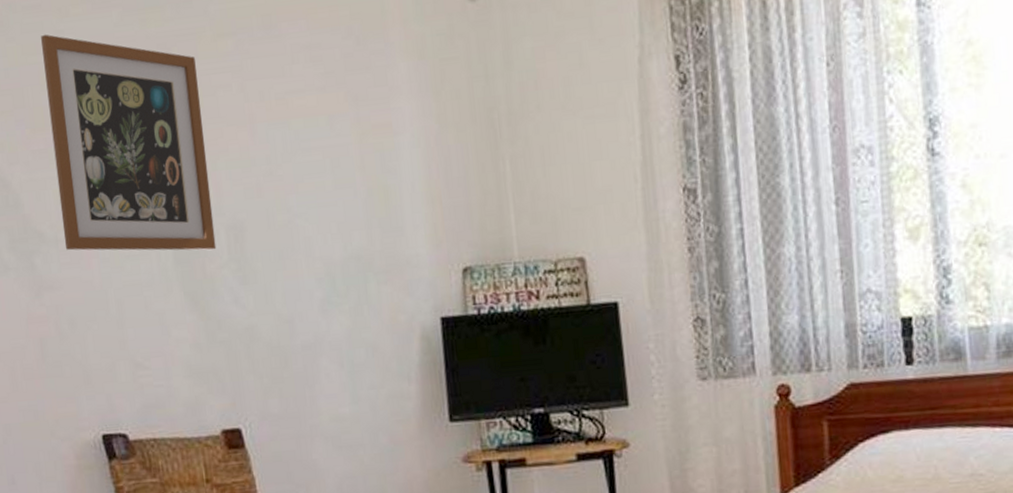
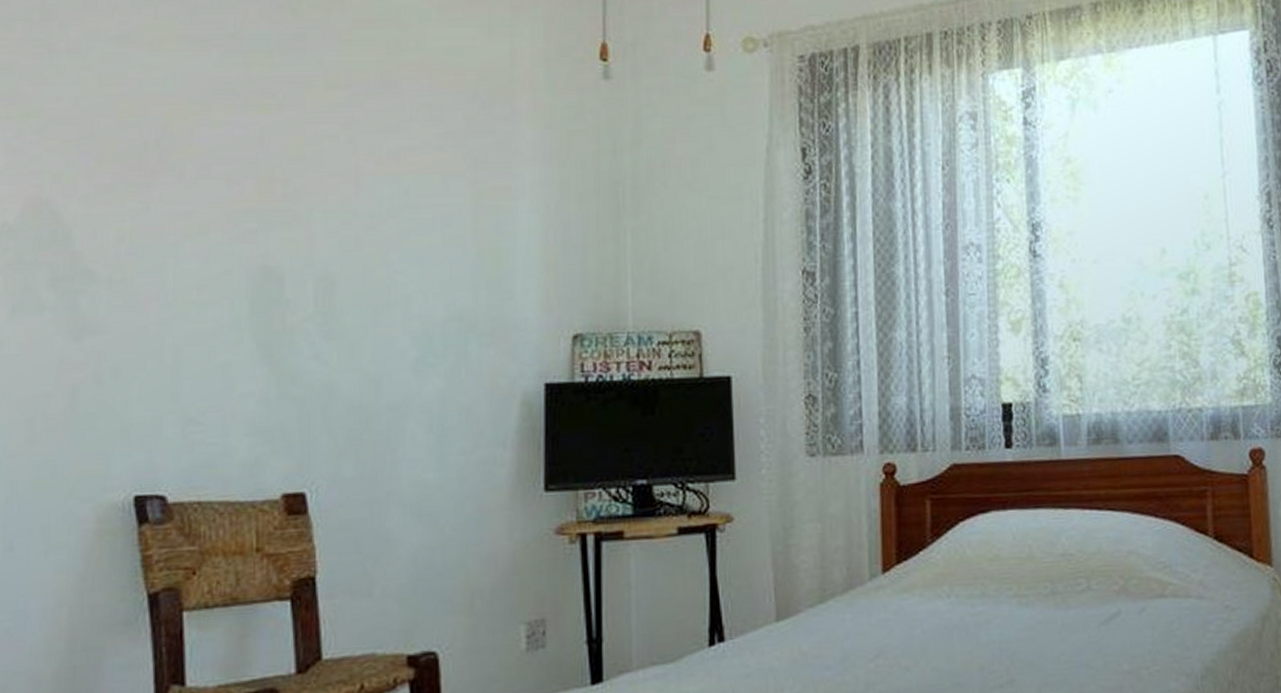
wall art: present [40,34,217,251] -> none [119,66,303,302]

